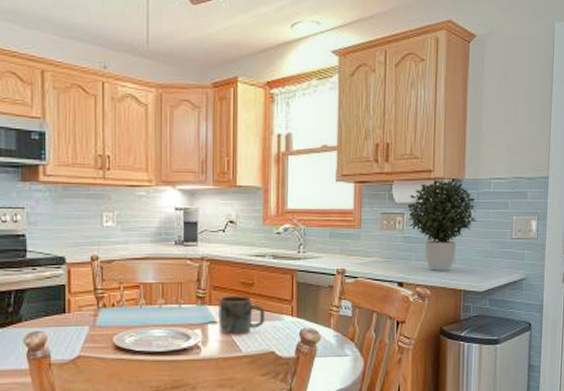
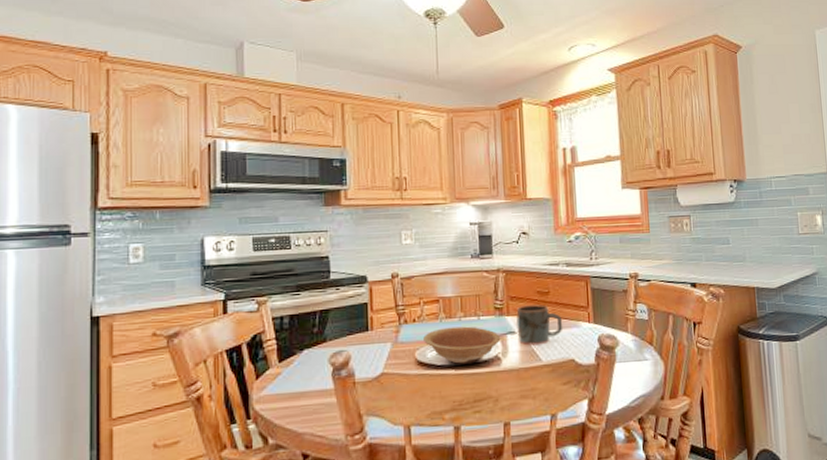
bowl: none [122,313,202,352] -> present [423,326,501,365]
potted plant: present [407,179,478,271] -> none [693,181,763,270]

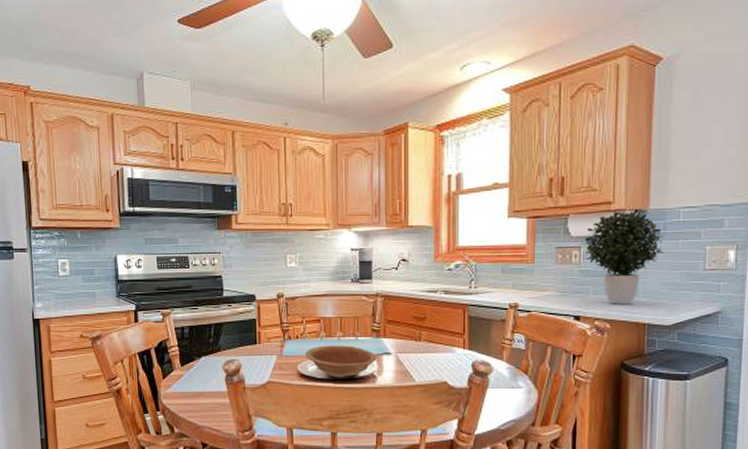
mug: present [516,304,563,346] -> none [393,329,438,367]
potted plant: none [693,181,763,270] -> present [584,210,664,304]

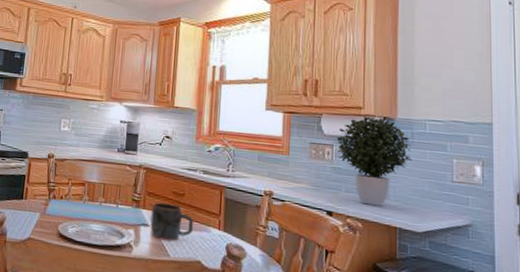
bowl: present [305,345,377,379] -> none [67,208,135,246]
mug: none [393,329,438,367] -> present [150,202,194,242]

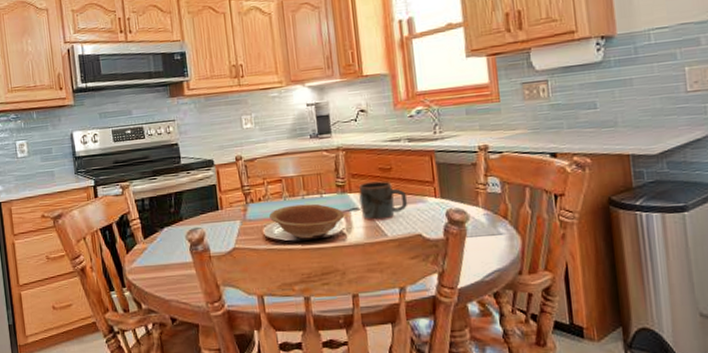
bowl: none [67,208,135,246] -> present [269,203,345,241]
potted plant: present [337,116,413,206] -> none [550,37,639,138]

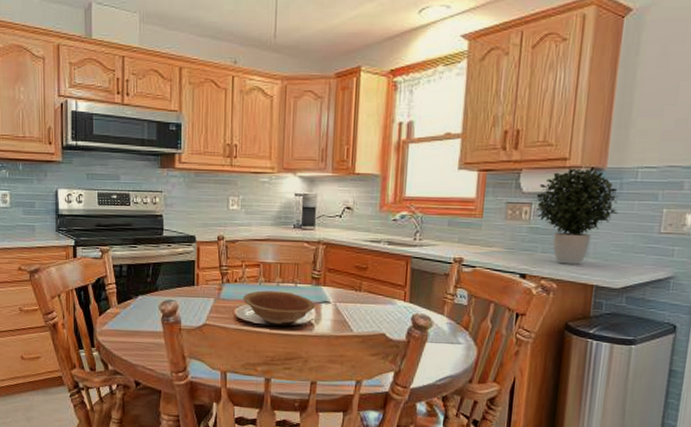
mug: present [358,181,408,222] -> none [331,278,378,317]
potted plant: none [550,37,639,138] -> present [536,168,619,265]

